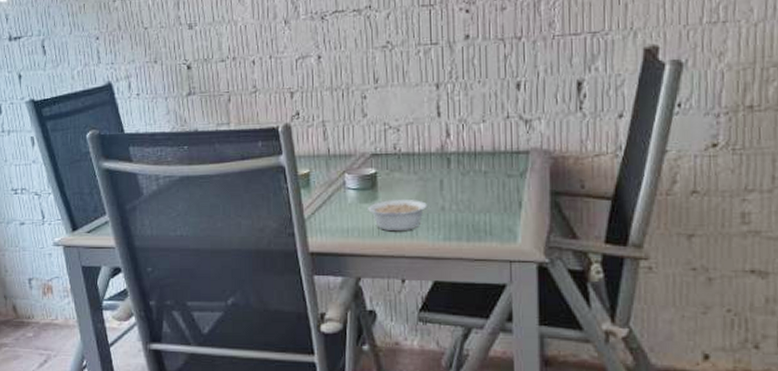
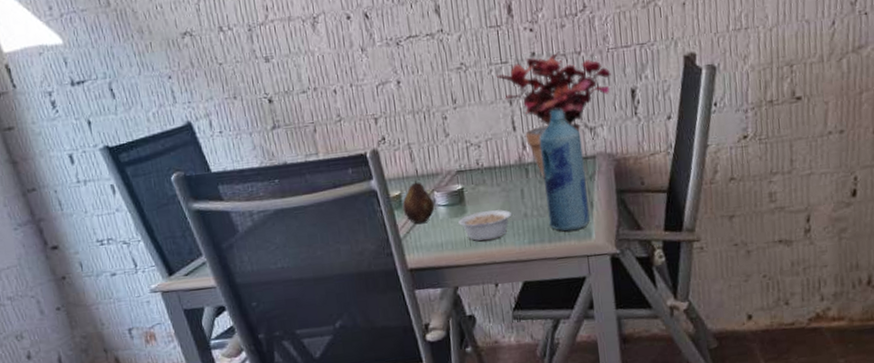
fruit: none [310,160,344,205] -> present [402,181,435,224]
potted plant: none [424,37,555,171] -> present [496,53,611,179]
bottle: none [465,97,516,231] -> present [539,108,590,232]

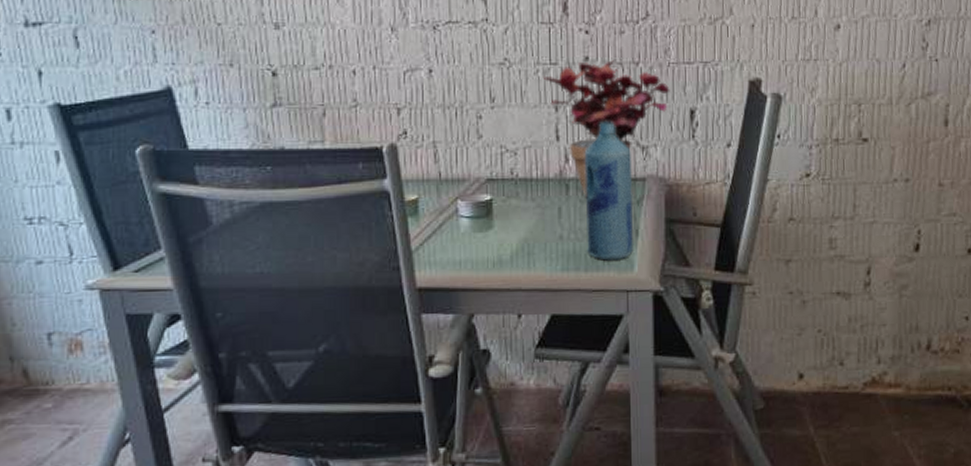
fruit: present [402,181,435,224] -> none [418,185,456,235]
legume: present [458,209,515,241] -> none [482,228,549,263]

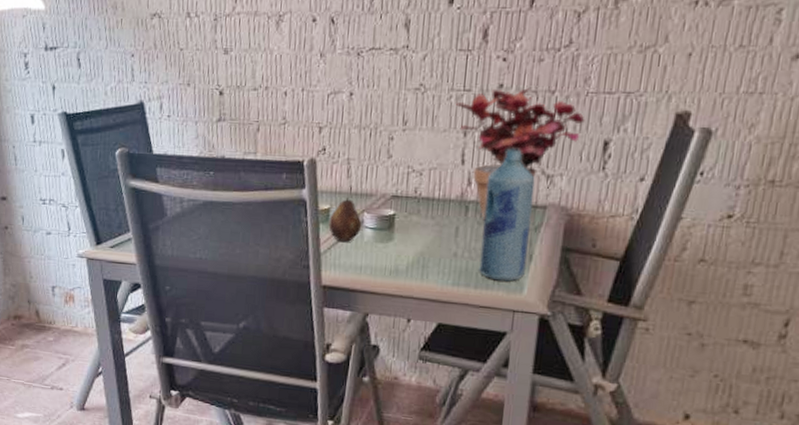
fruit: none [418,185,456,235] -> present [328,198,362,242]

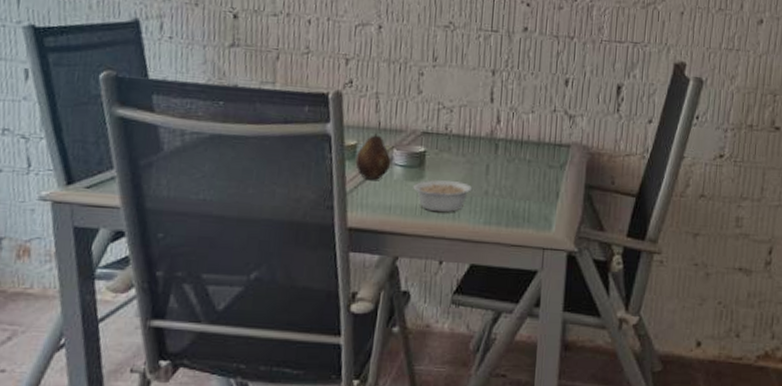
legume: none [382,242,444,273] -> present [413,180,476,213]
potted plant: present [455,88,585,221] -> none [483,31,600,159]
bottle: present [479,148,535,282] -> none [509,89,559,219]

